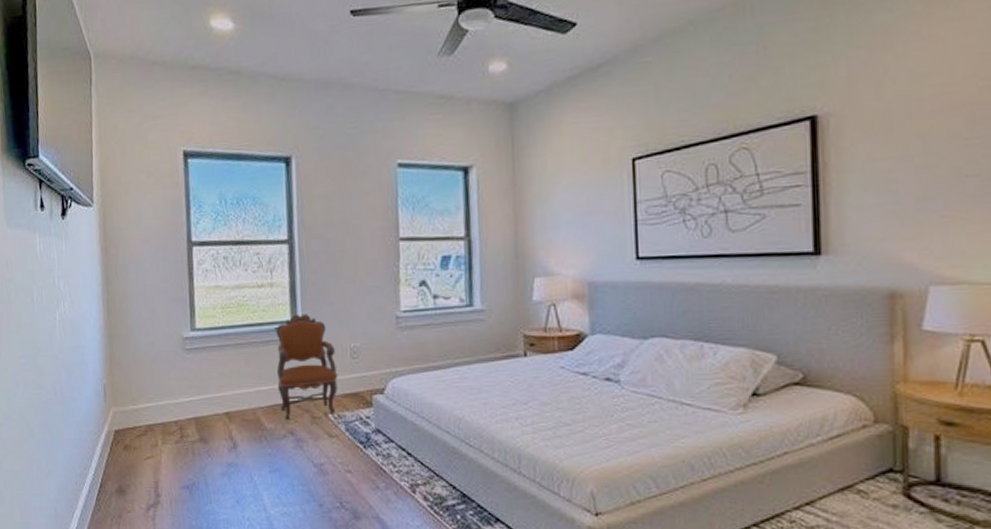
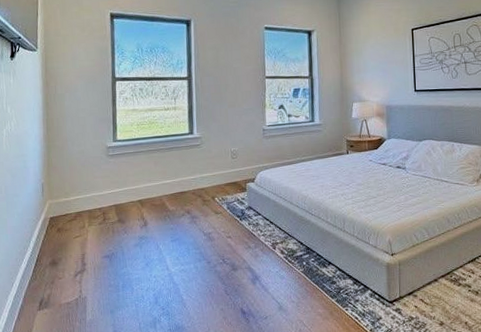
armchair: present [276,313,338,419] -> none [178,128,222,203]

